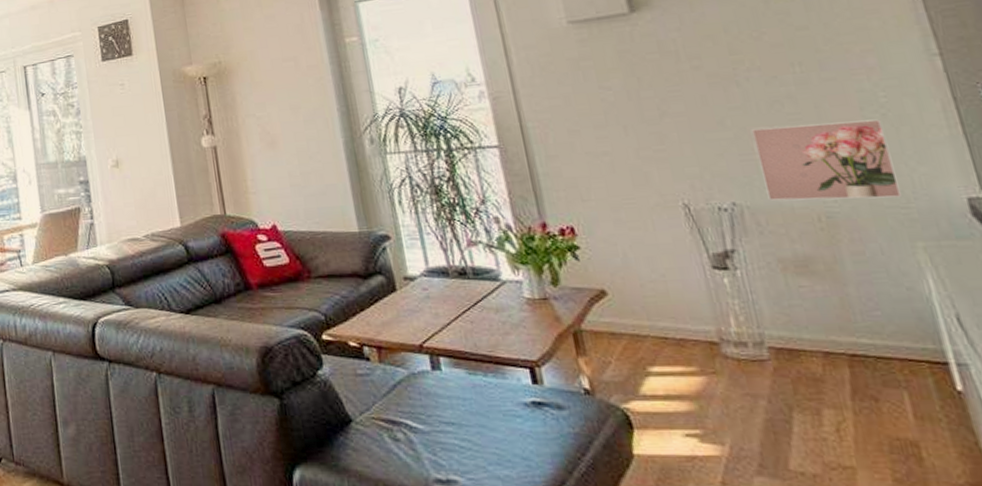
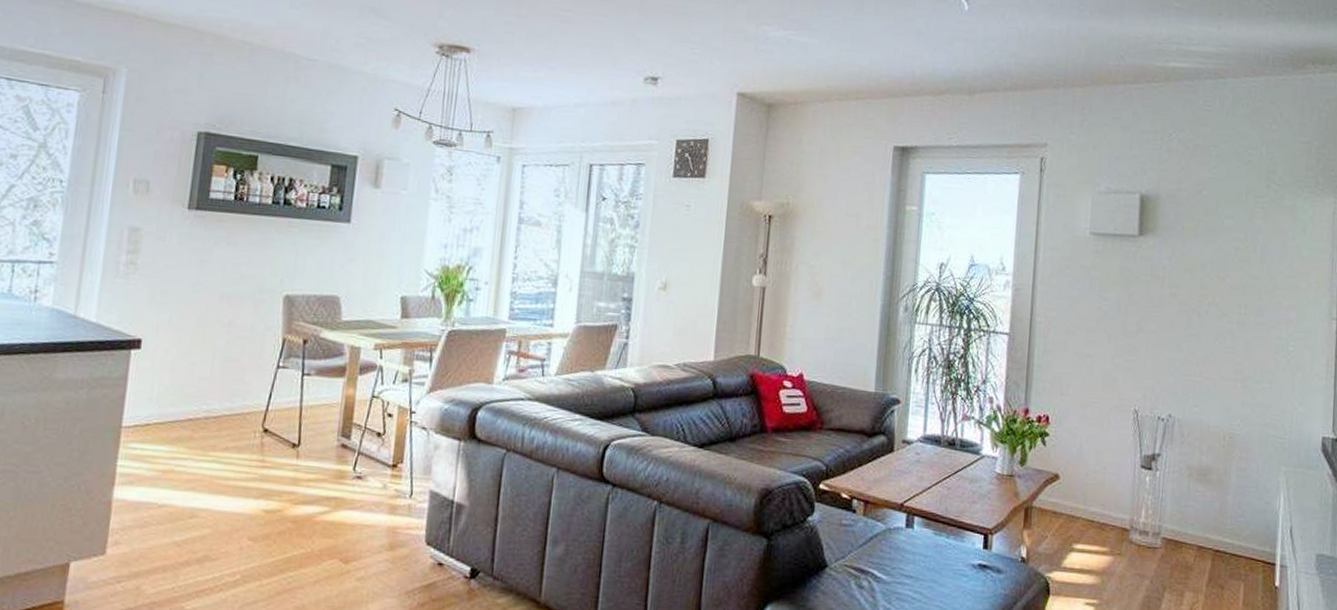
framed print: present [750,119,903,201] -> none [1194,354,1286,430]

